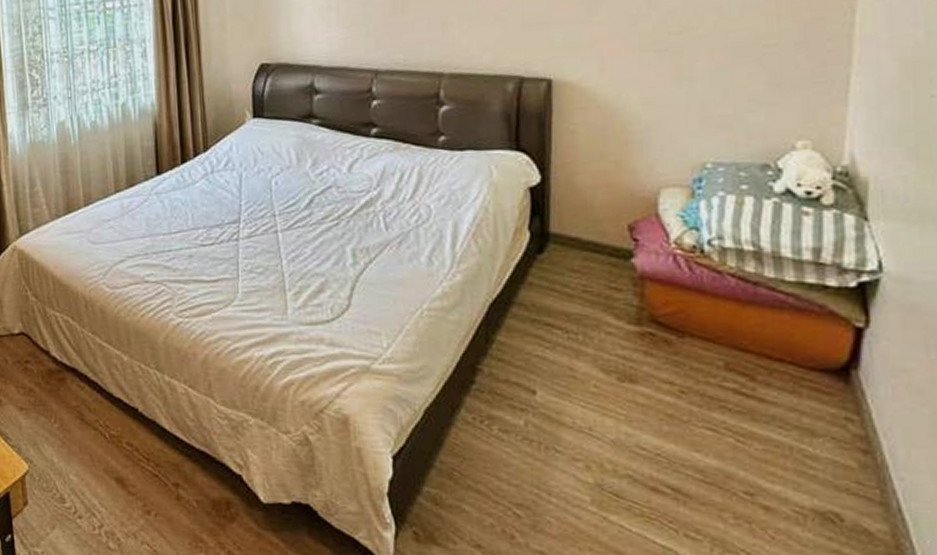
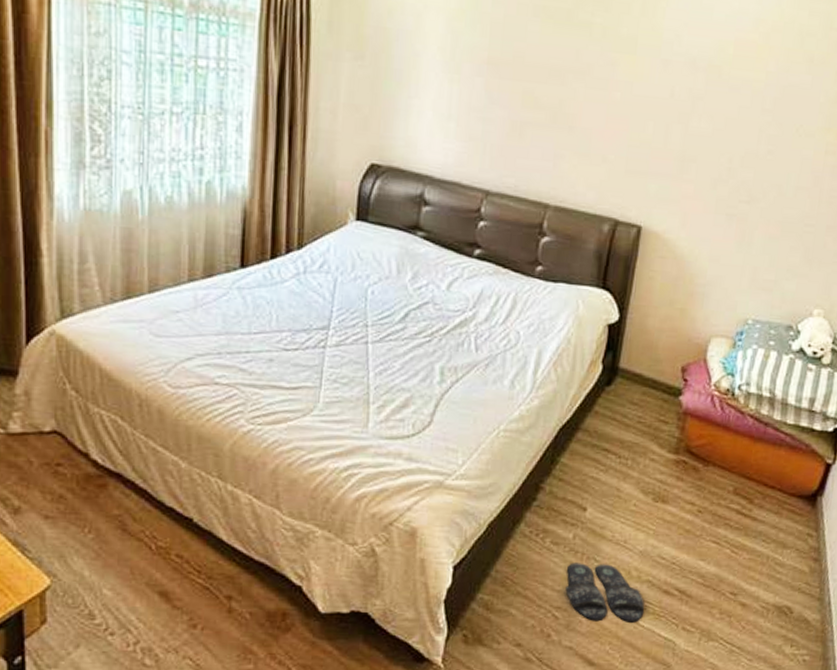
slippers: none [523,453,630,526] -> present [565,563,645,623]

